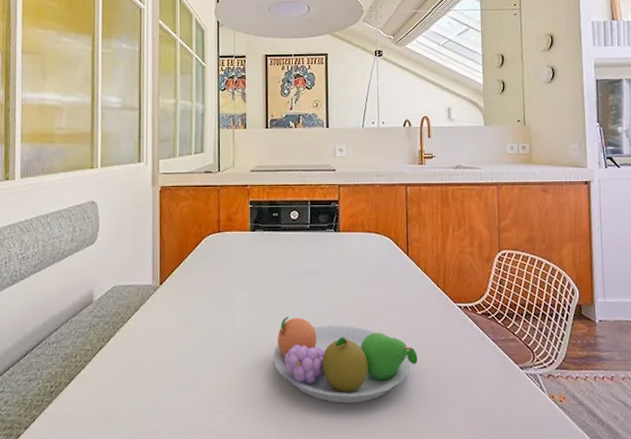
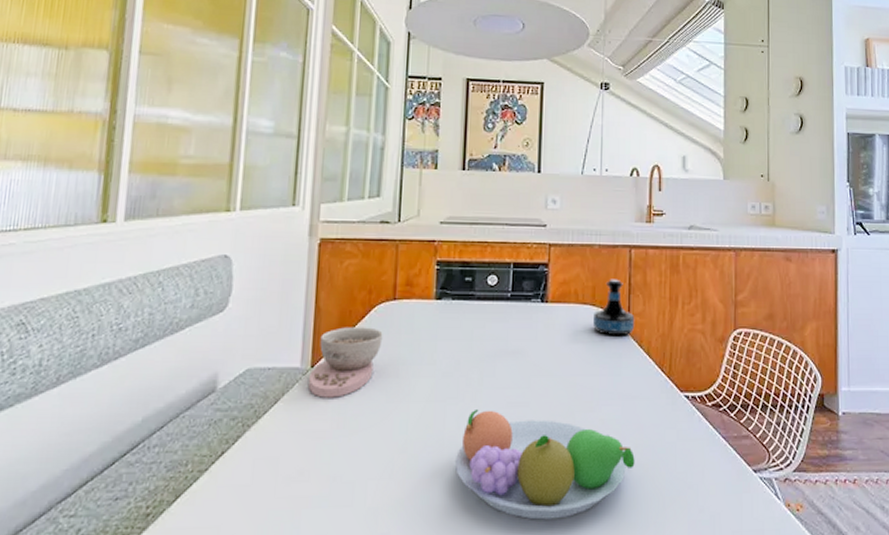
bowl: none [159,254,212,308] -> present [309,327,383,398]
tequila bottle: none [378,211,413,258] -> present [593,278,635,337]

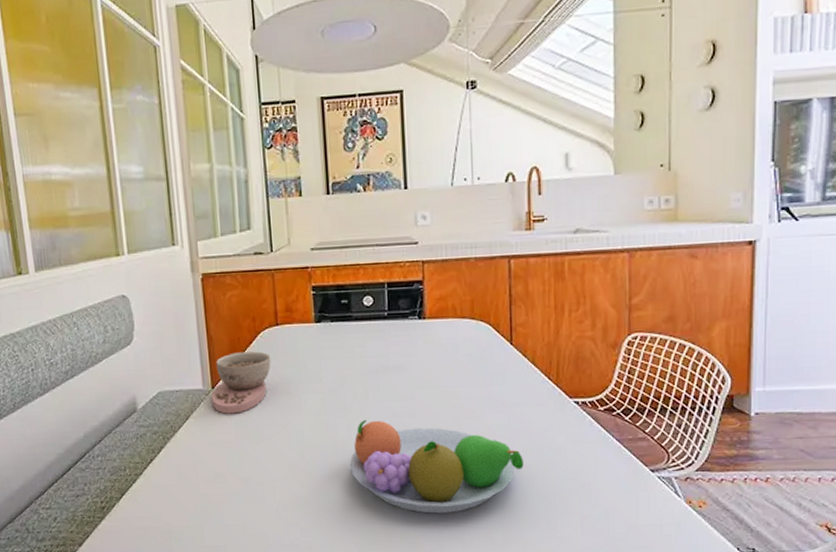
tequila bottle: present [593,278,635,337] -> none [473,291,518,348]

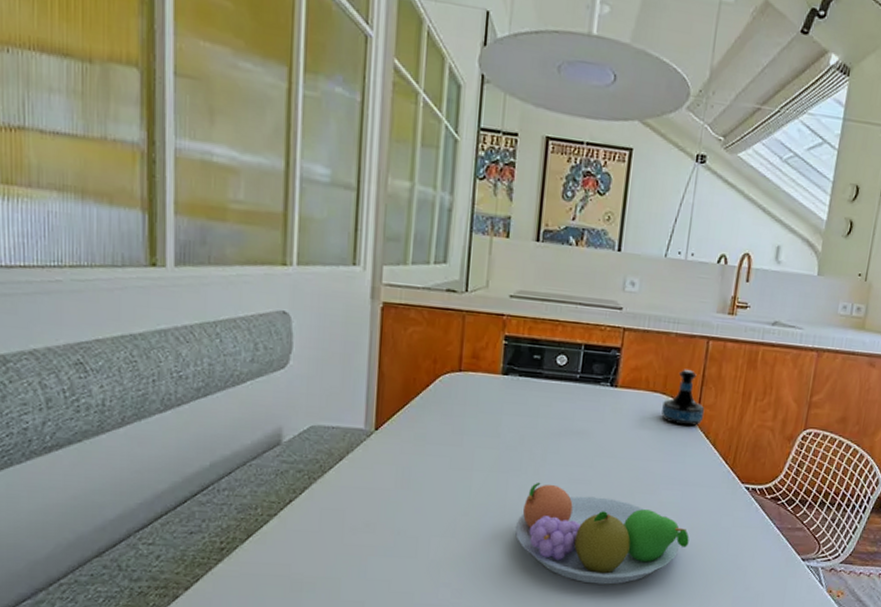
bowl: present [212,351,271,414] -> none [373,394,448,460]
tequila bottle: none [473,291,518,348] -> present [661,369,705,427]

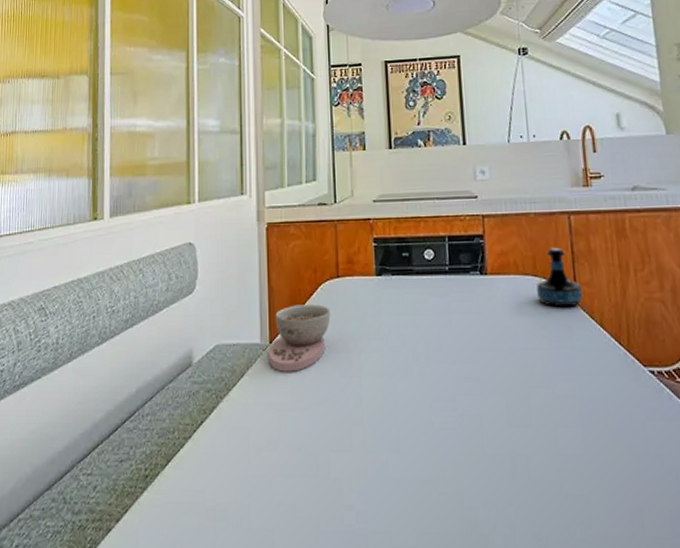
bowl: none [373,394,448,460] -> present [269,304,331,372]
fruit bowl: present [515,482,689,585] -> none [410,383,600,500]

